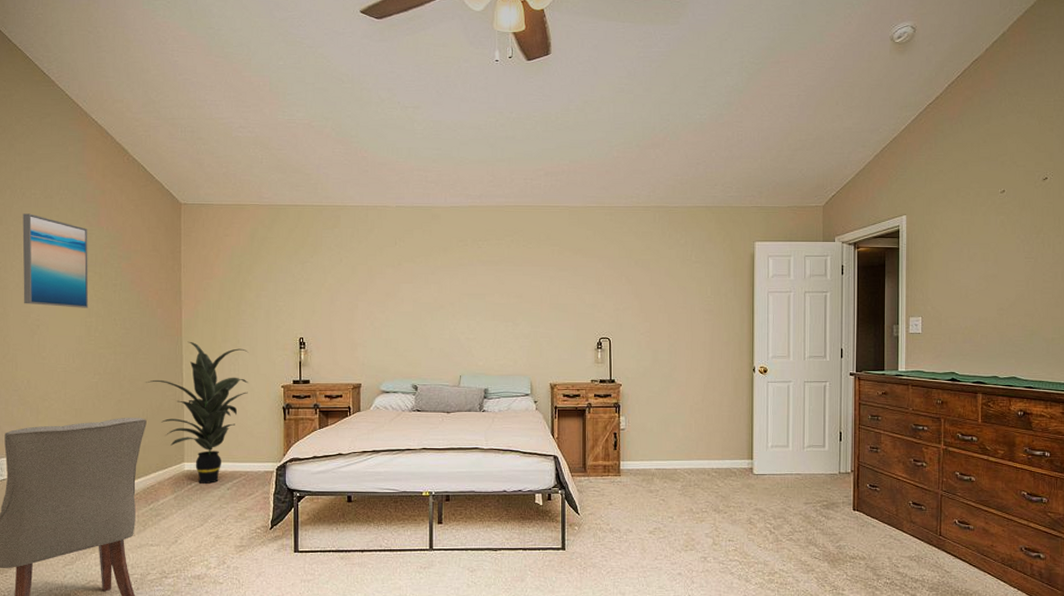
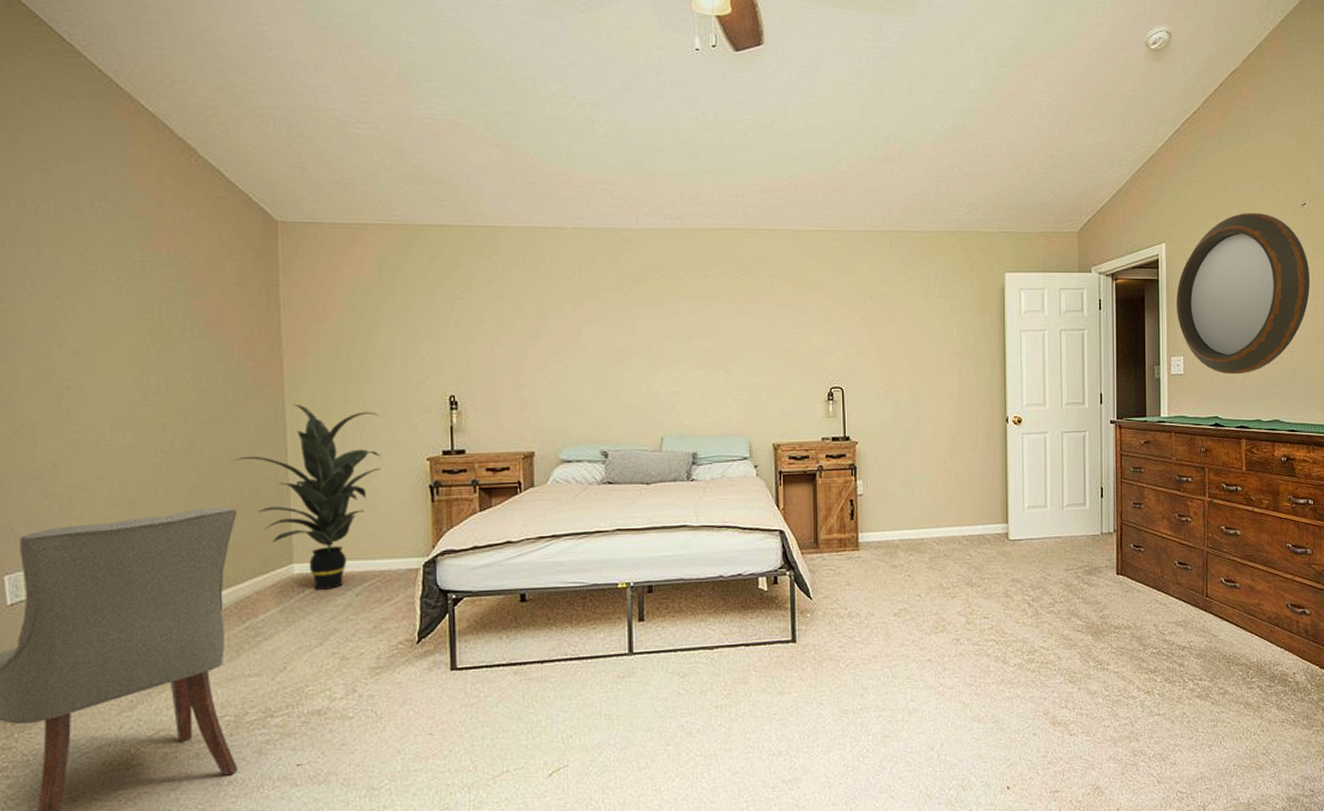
wall art: present [22,213,89,308] -> none [37,233,144,363]
home mirror: none [916,187,1050,335] -> present [1177,213,1310,375]

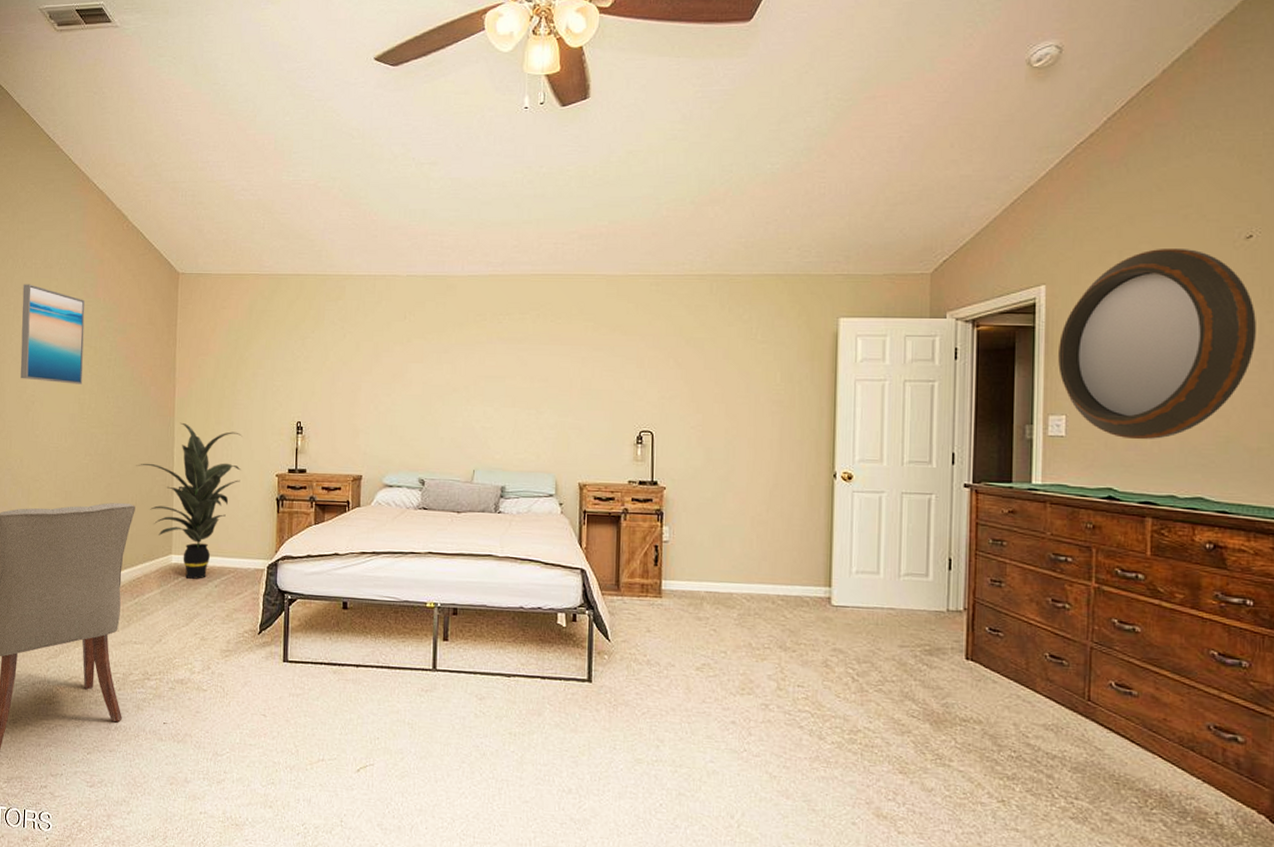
wall art: none [37,233,144,363] -> present [20,284,85,385]

